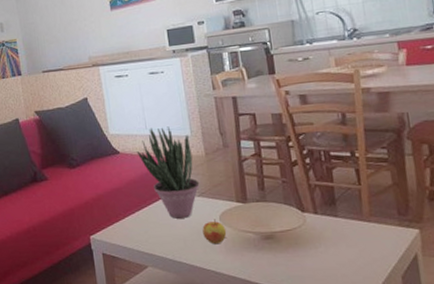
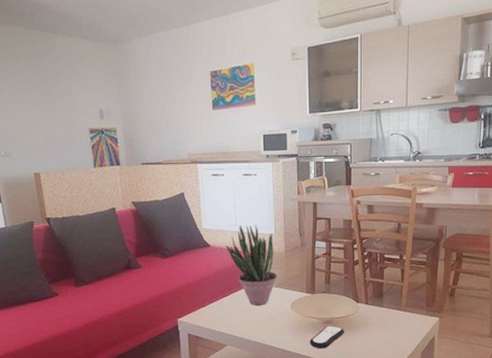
apple: present [202,219,227,245] -> none [276,306,295,328]
remote control: none [247,241,292,271] -> present [309,325,345,349]

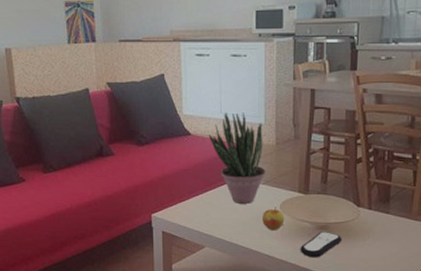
apple: none [276,306,295,328] -> present [262,207,285,231]

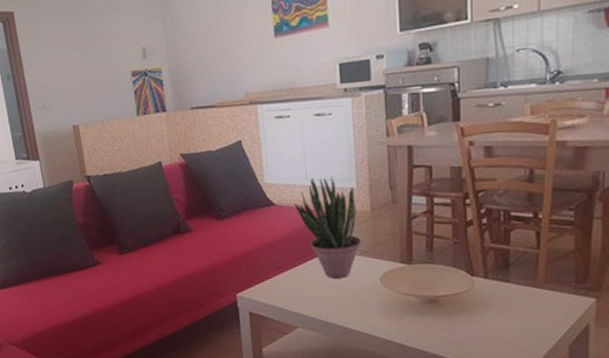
apple: present [262,207,285,231] -> none [360,280,387,307]
remote control: present [300,232,343,258] -> none [406,306,456,336]

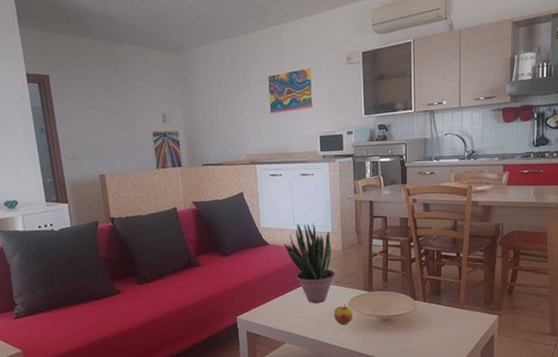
apple: none [360,280,387,307] -> present [334,304,353,325]

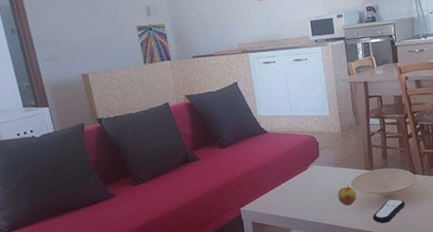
potted plant: present [284,223,335,303] -> none [283,108,336,187]
remote control: none [367,323,403,347] -> present [372,199,406,224]

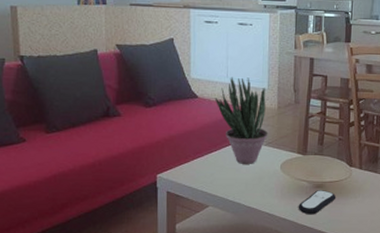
potted plant: none [283,108,336,187] -> present [214,77,268,164]
apple: present [338,184,357,206] -> none [264,167,285,190]

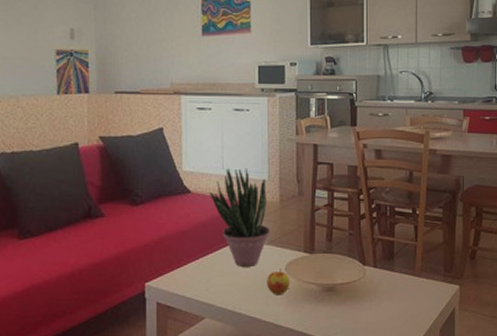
apple: none [264,167,285,190] -> present [267,269,290,296]
remote control: present [298,190,337,215] -> none [307,294,350,324]

